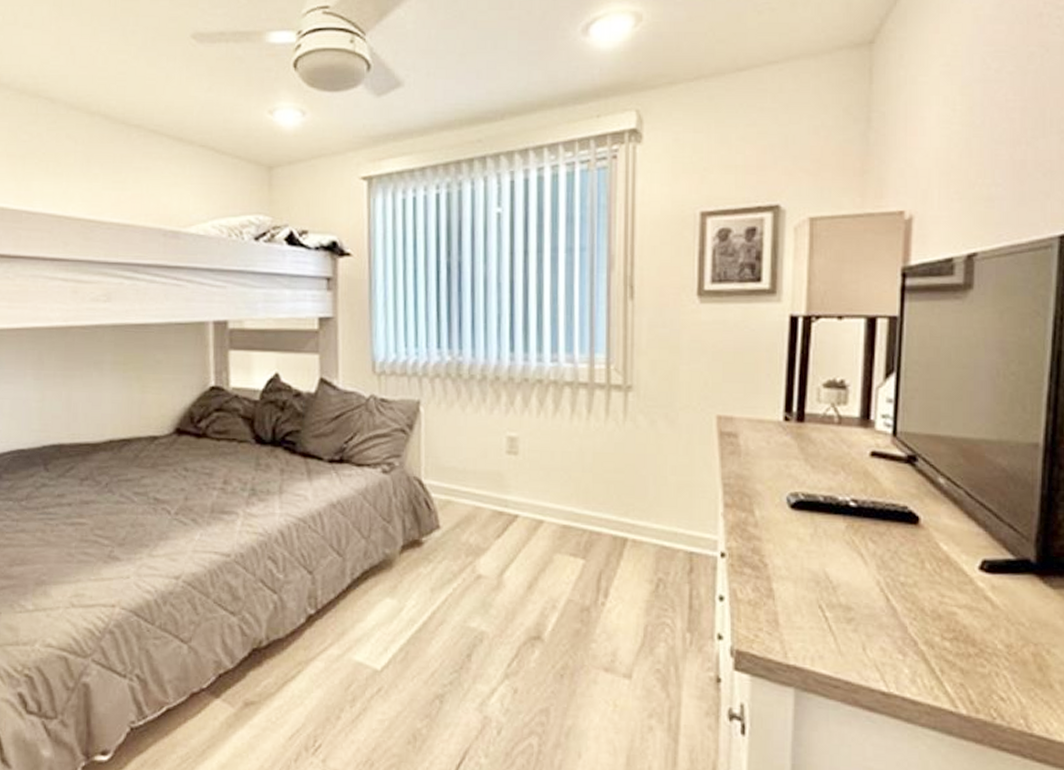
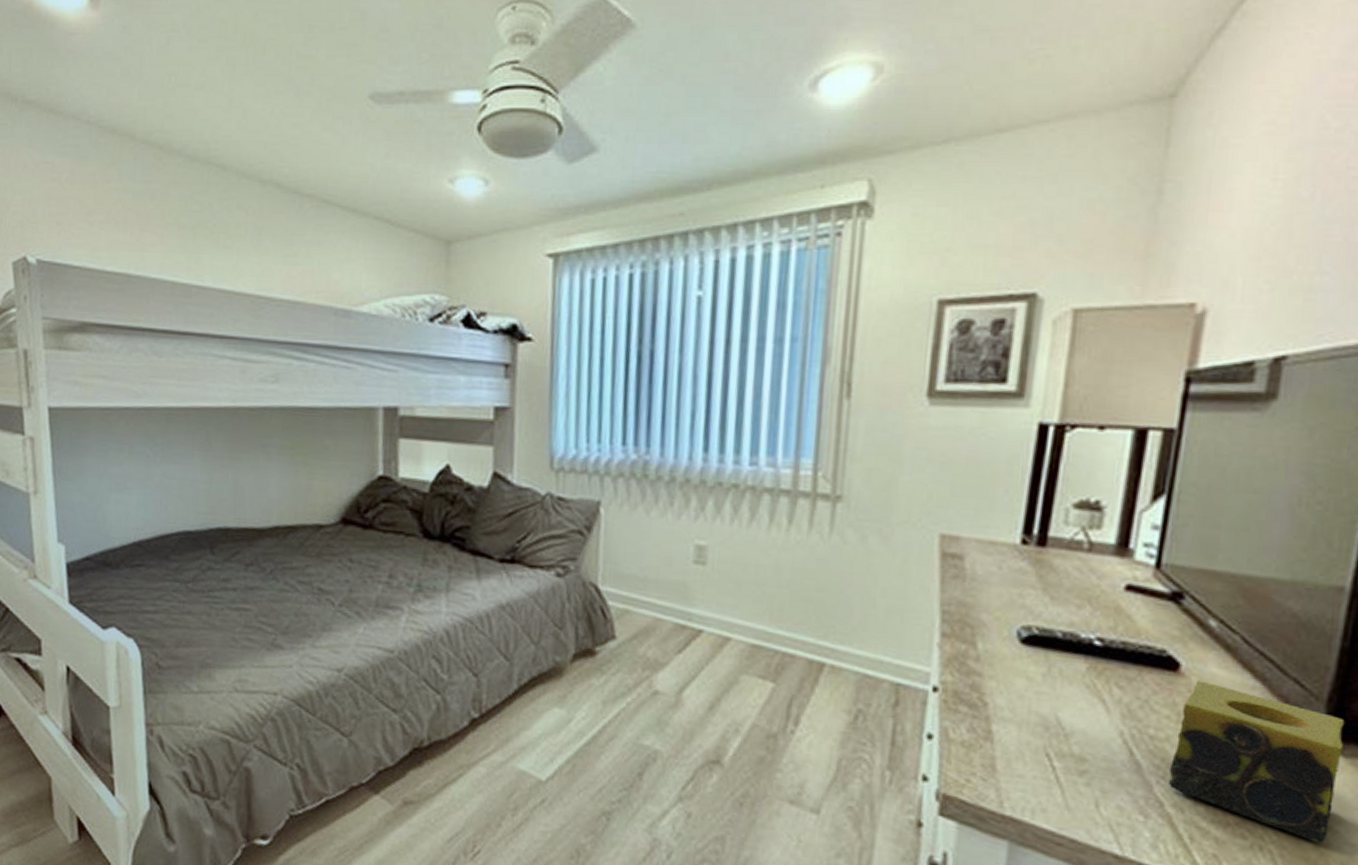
candle: none [919,531,1051,665] -> present [1169,680,1345,843]

